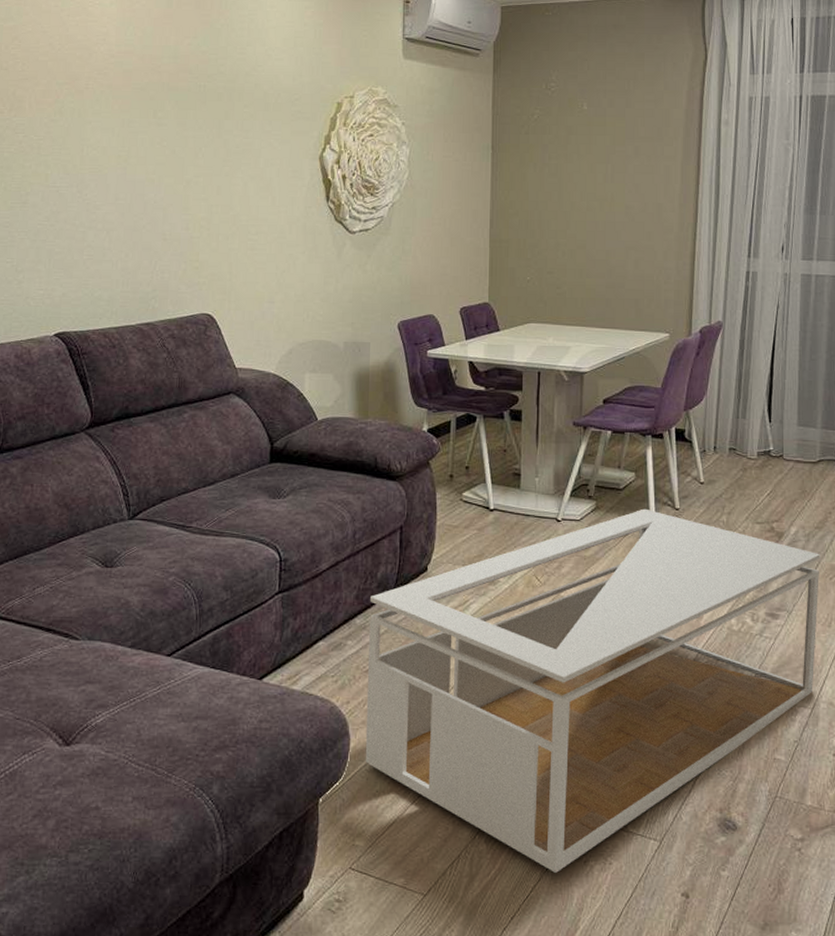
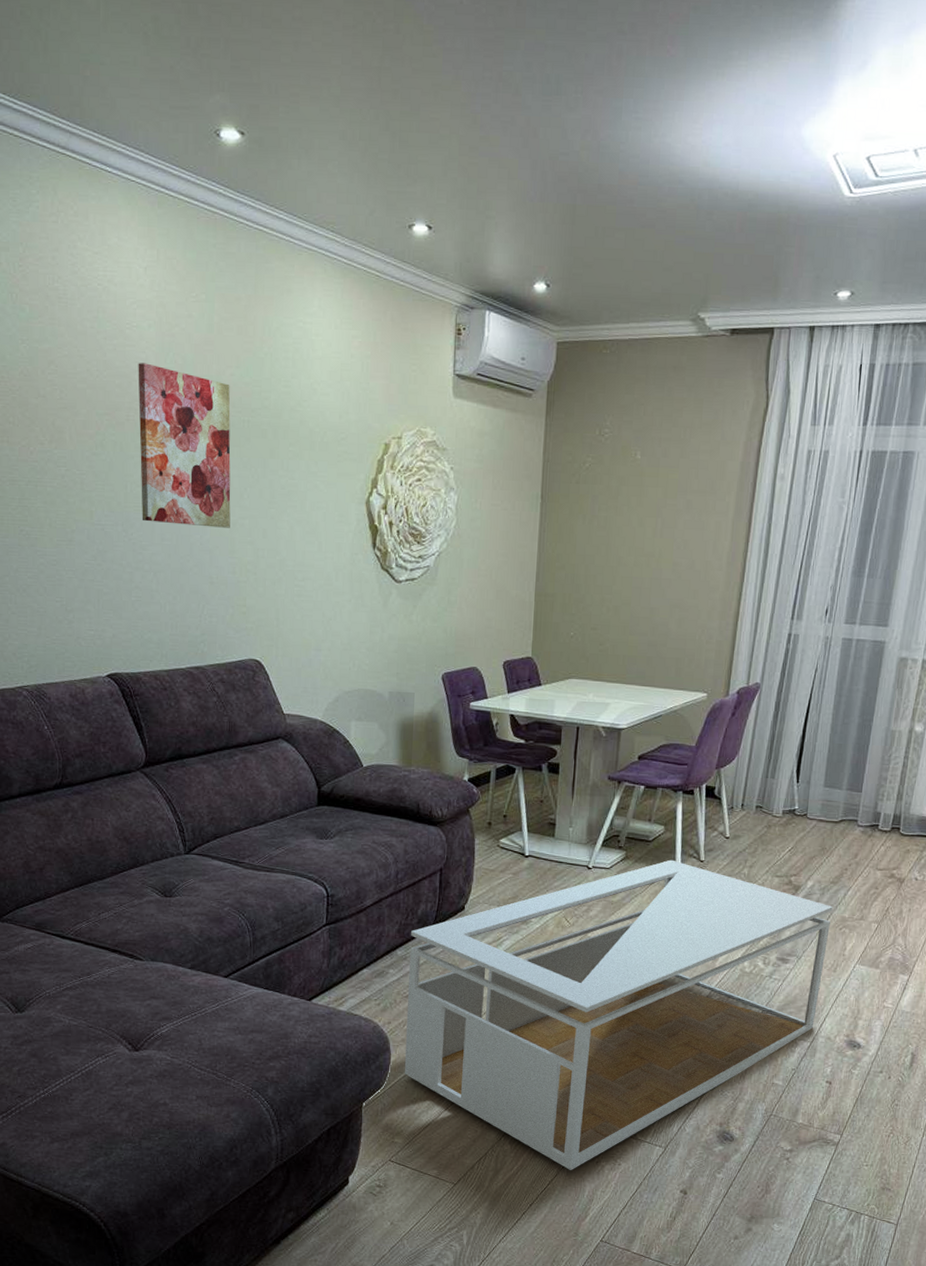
wall art: none [96,36,187,186] -> present [138,363,231,528]

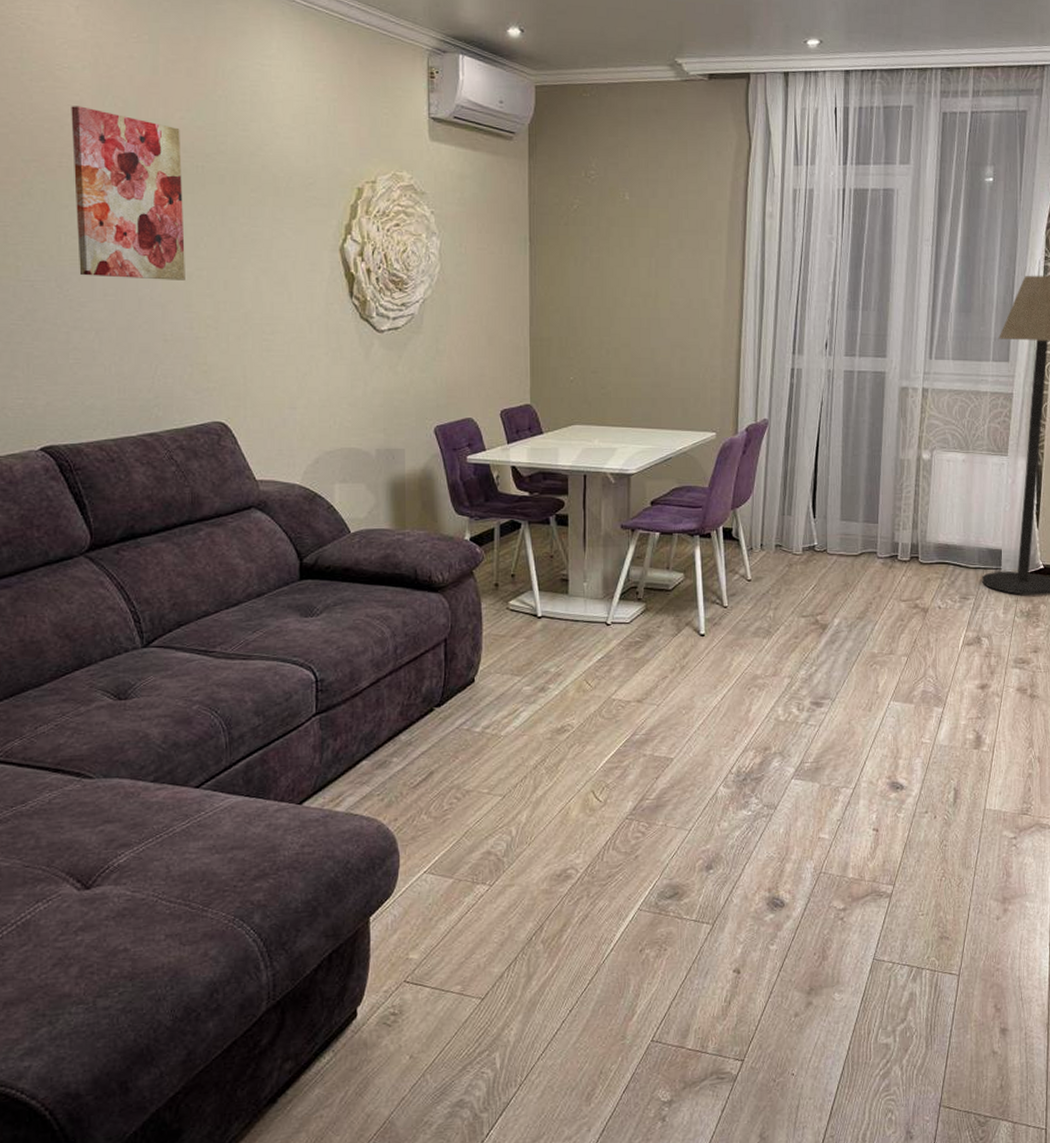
coffee table: present [404,859,833,1170] -> none [415,608,862,964]

